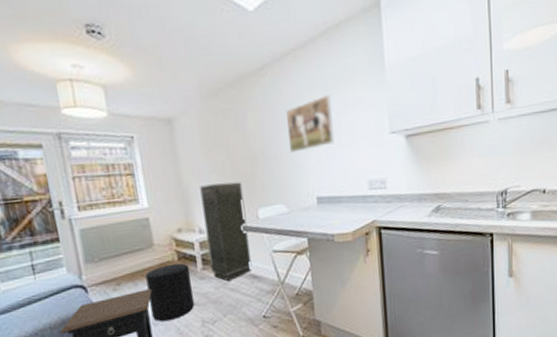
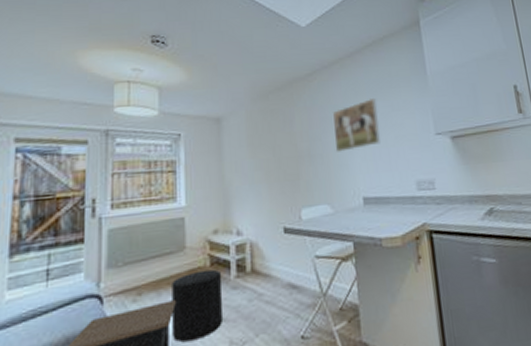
storage cabinet: present [200,182,252,281] -> none [242,180,292,292]

